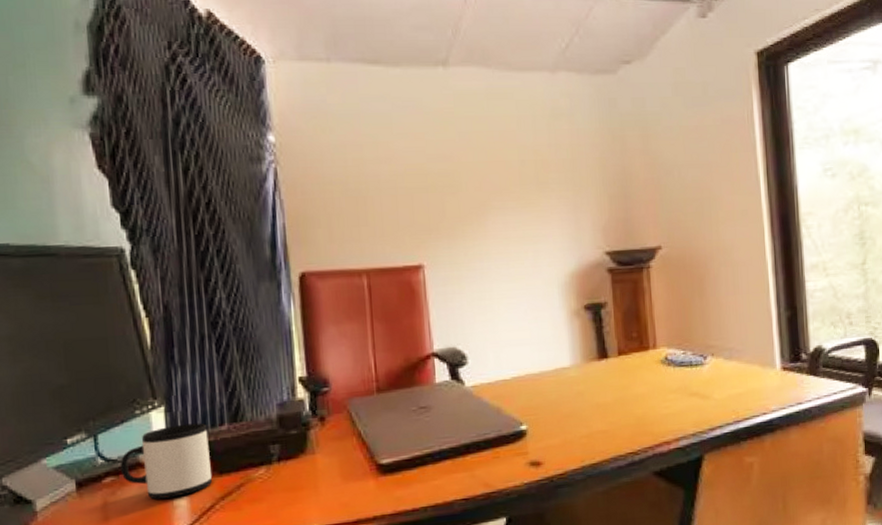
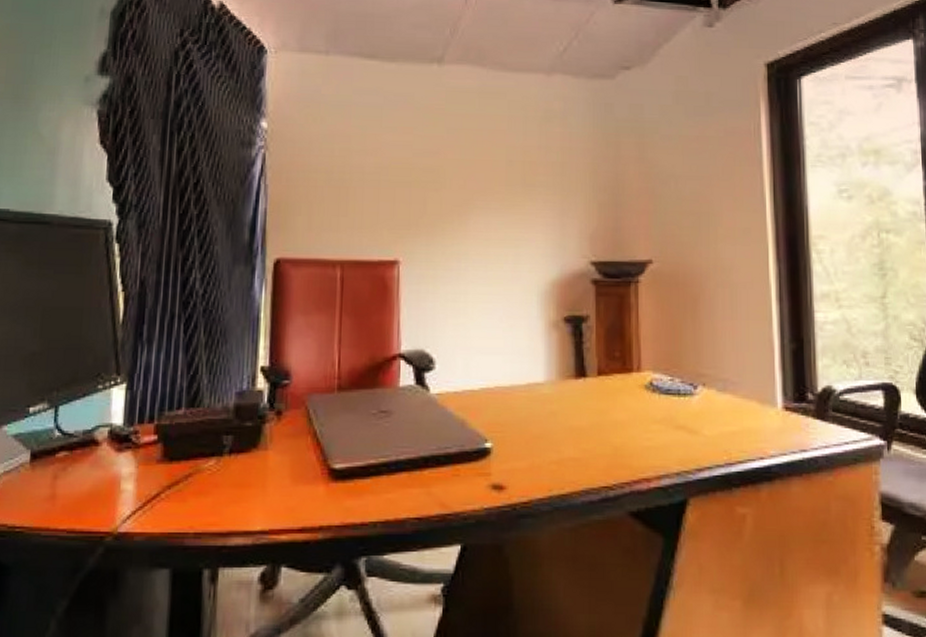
mug: present [120,423,212,500] -> none [74,404,164,481]

